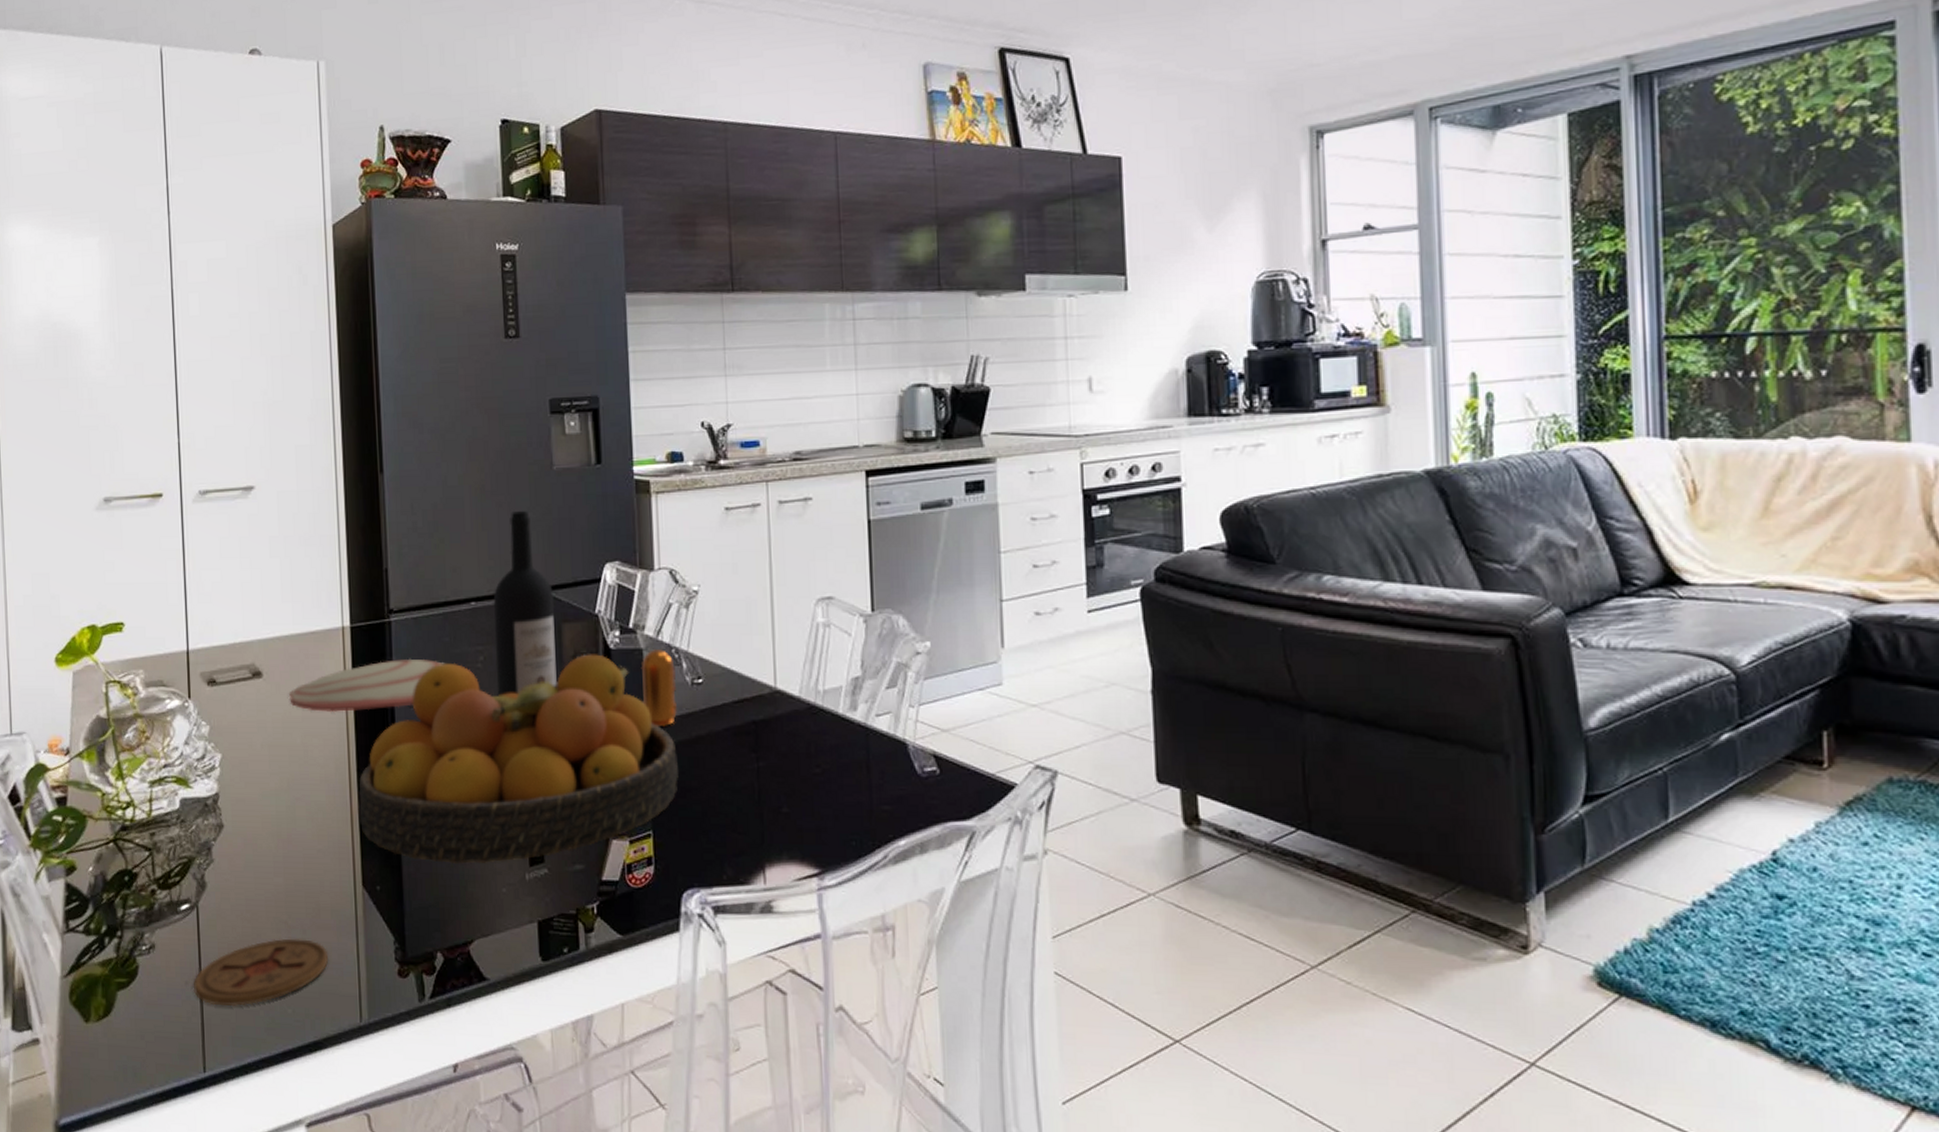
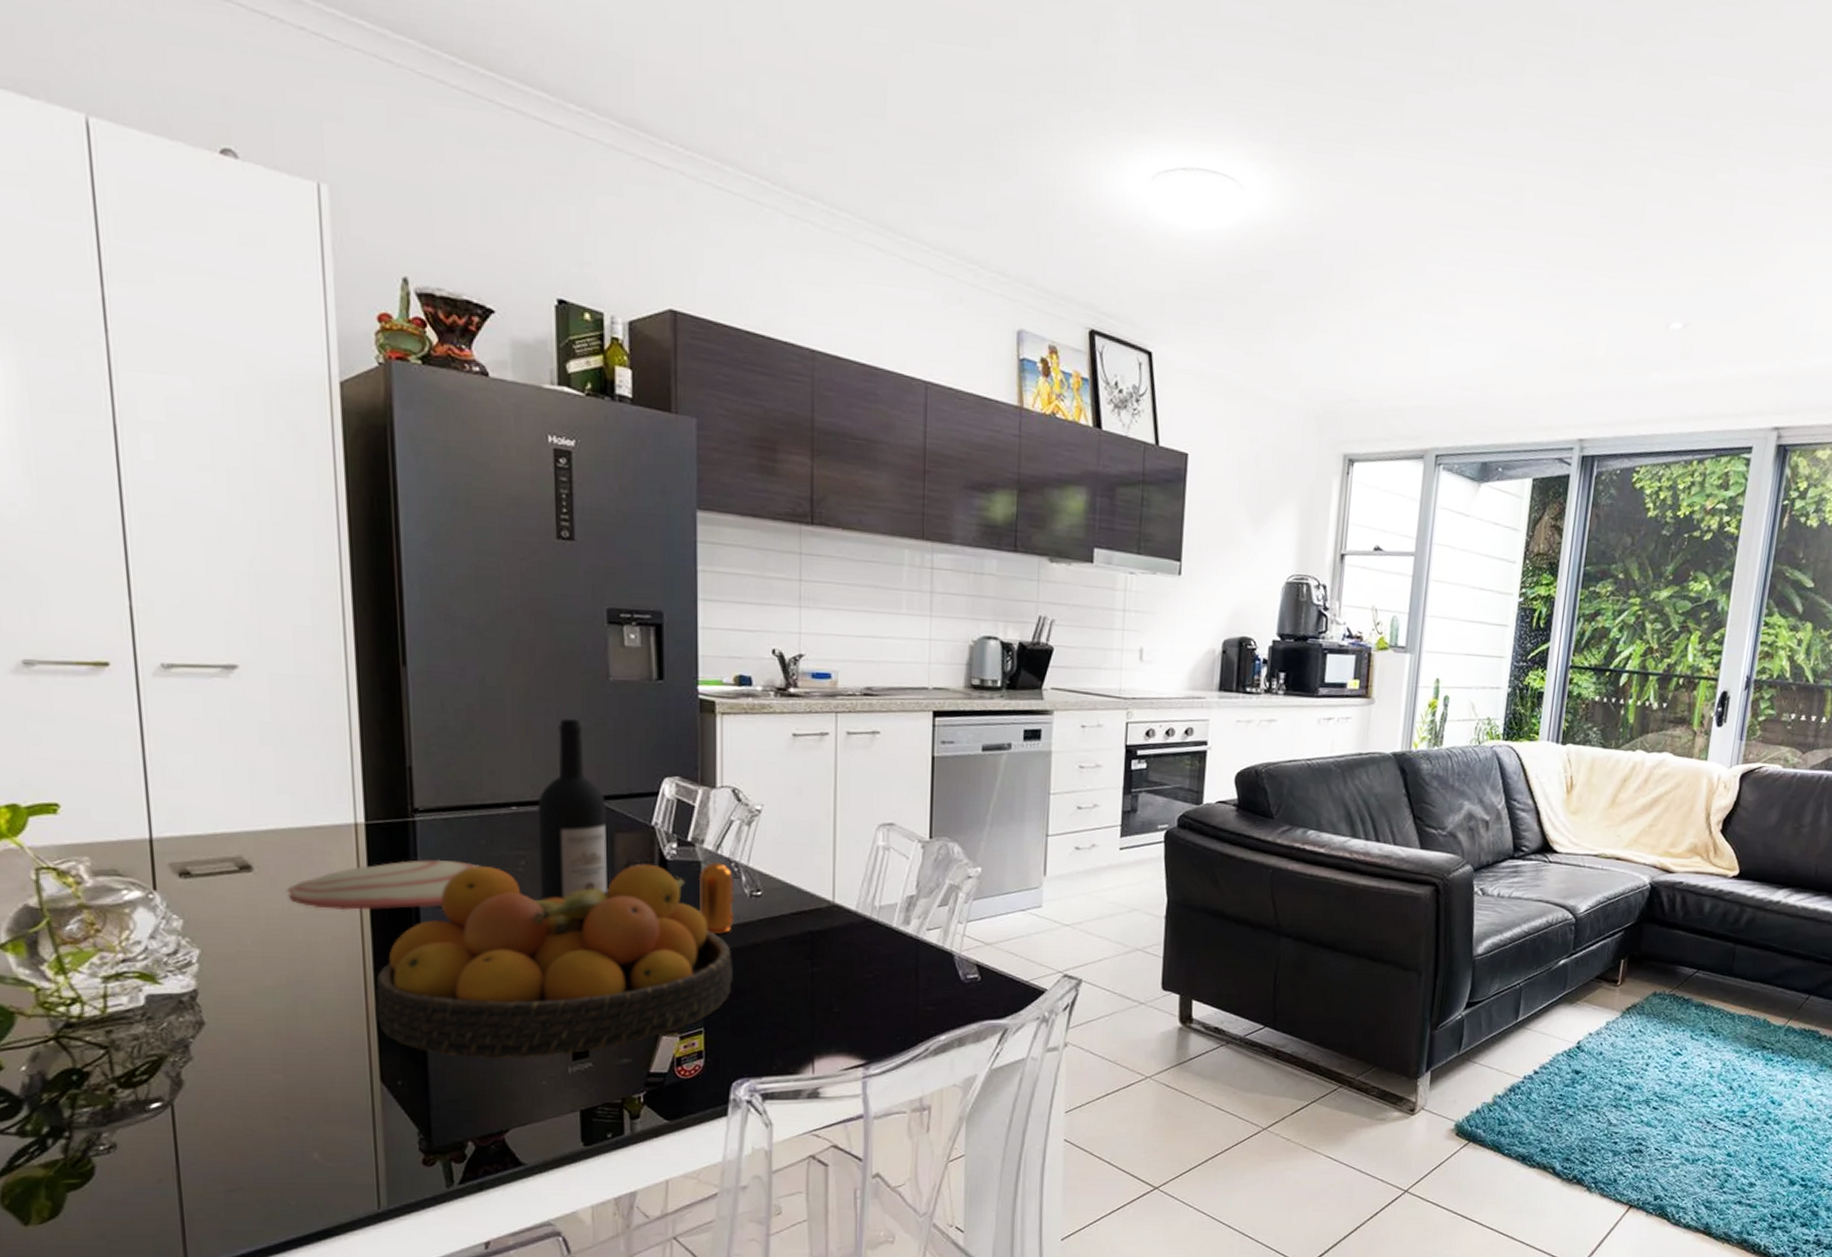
coaster: present [193,938,328,1007] -> none [169,1133,339,1202]

